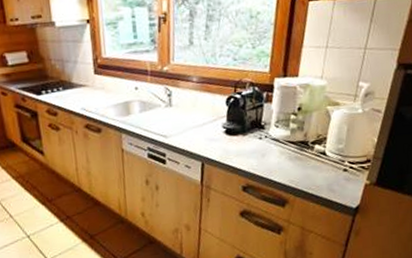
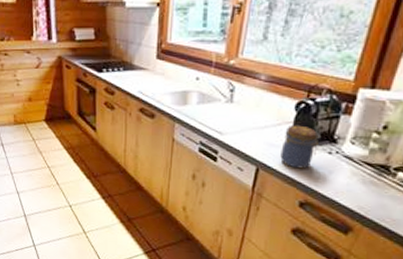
jar: none [220,117,250,158] -> present [280,125,320,169]

